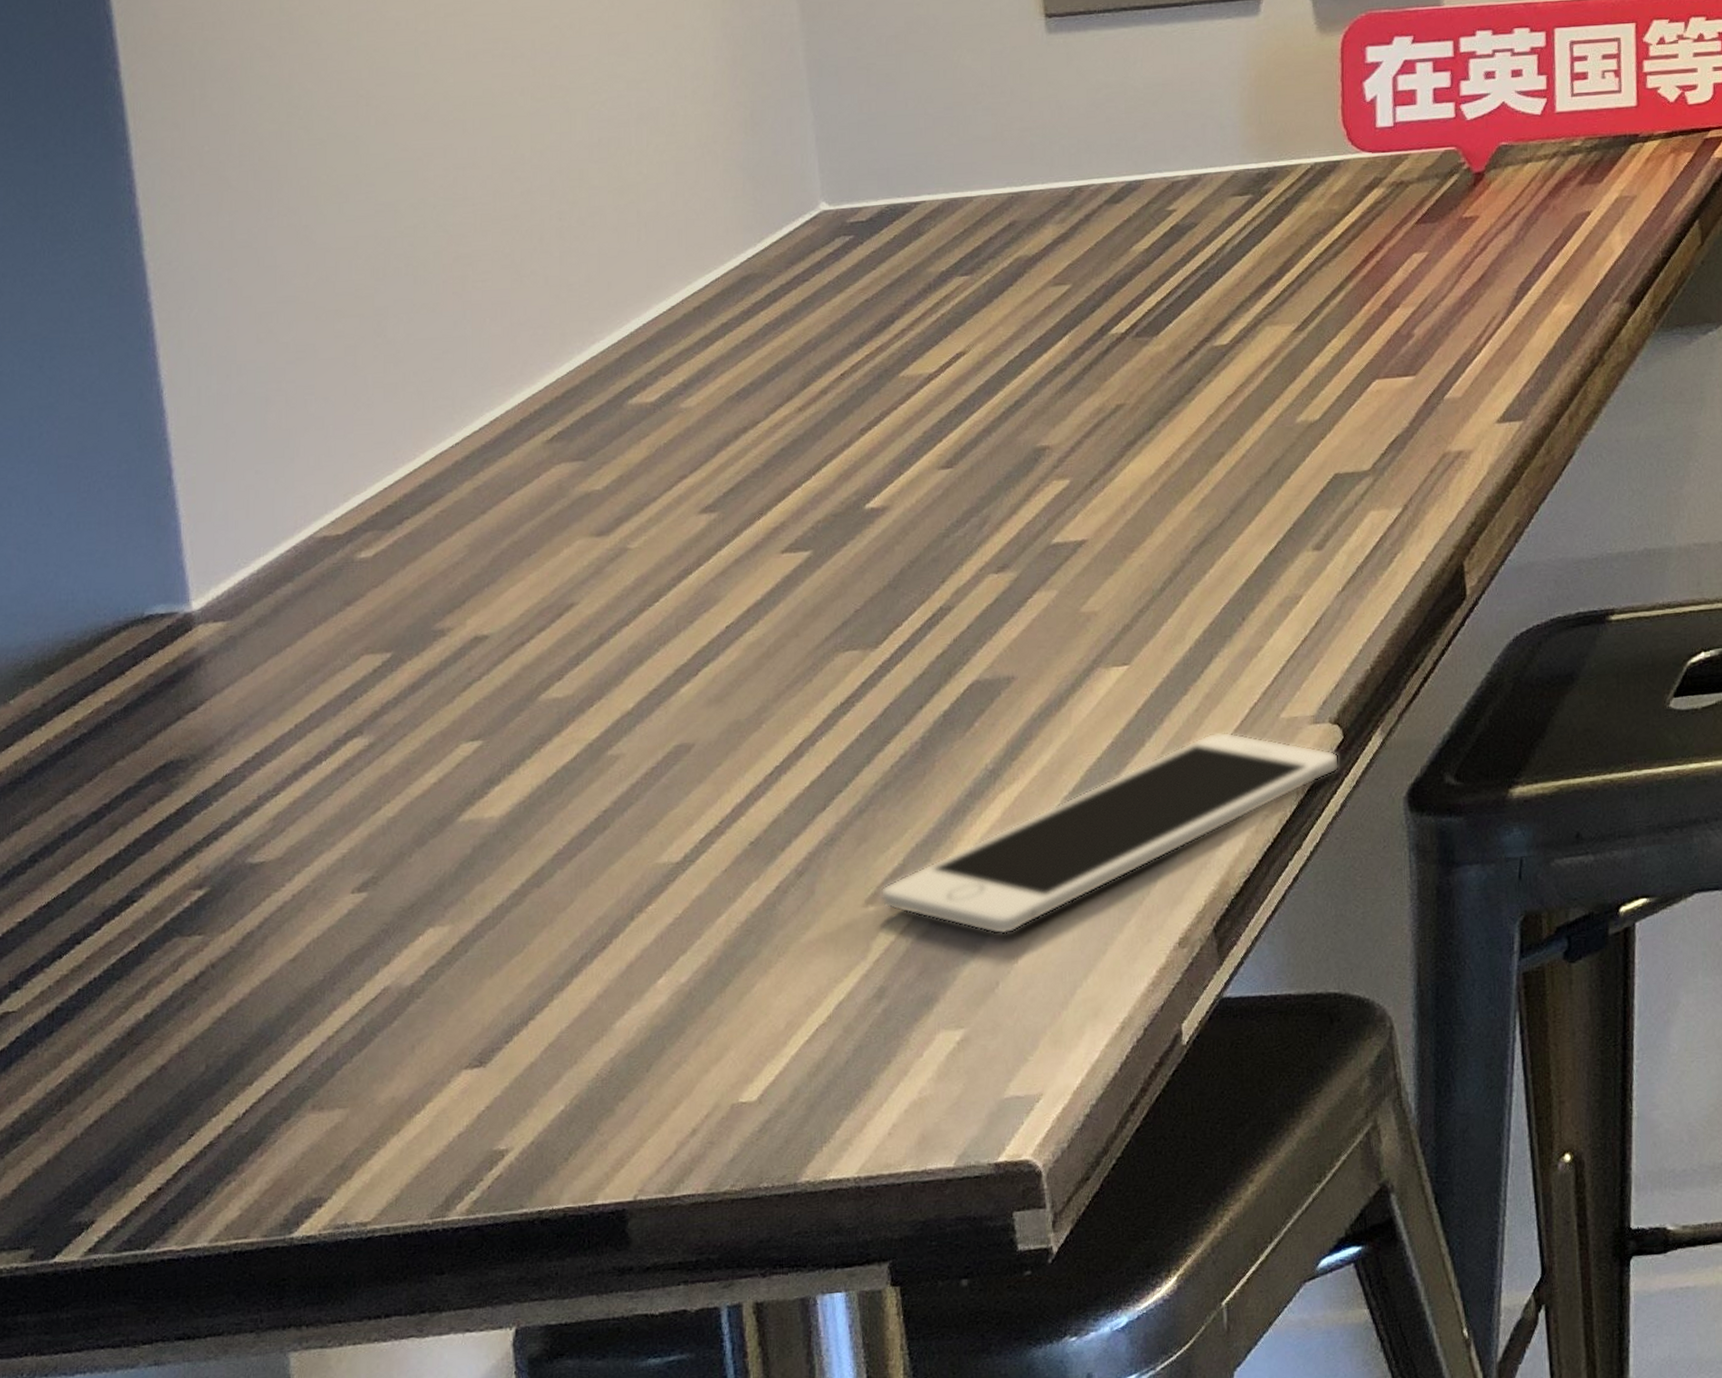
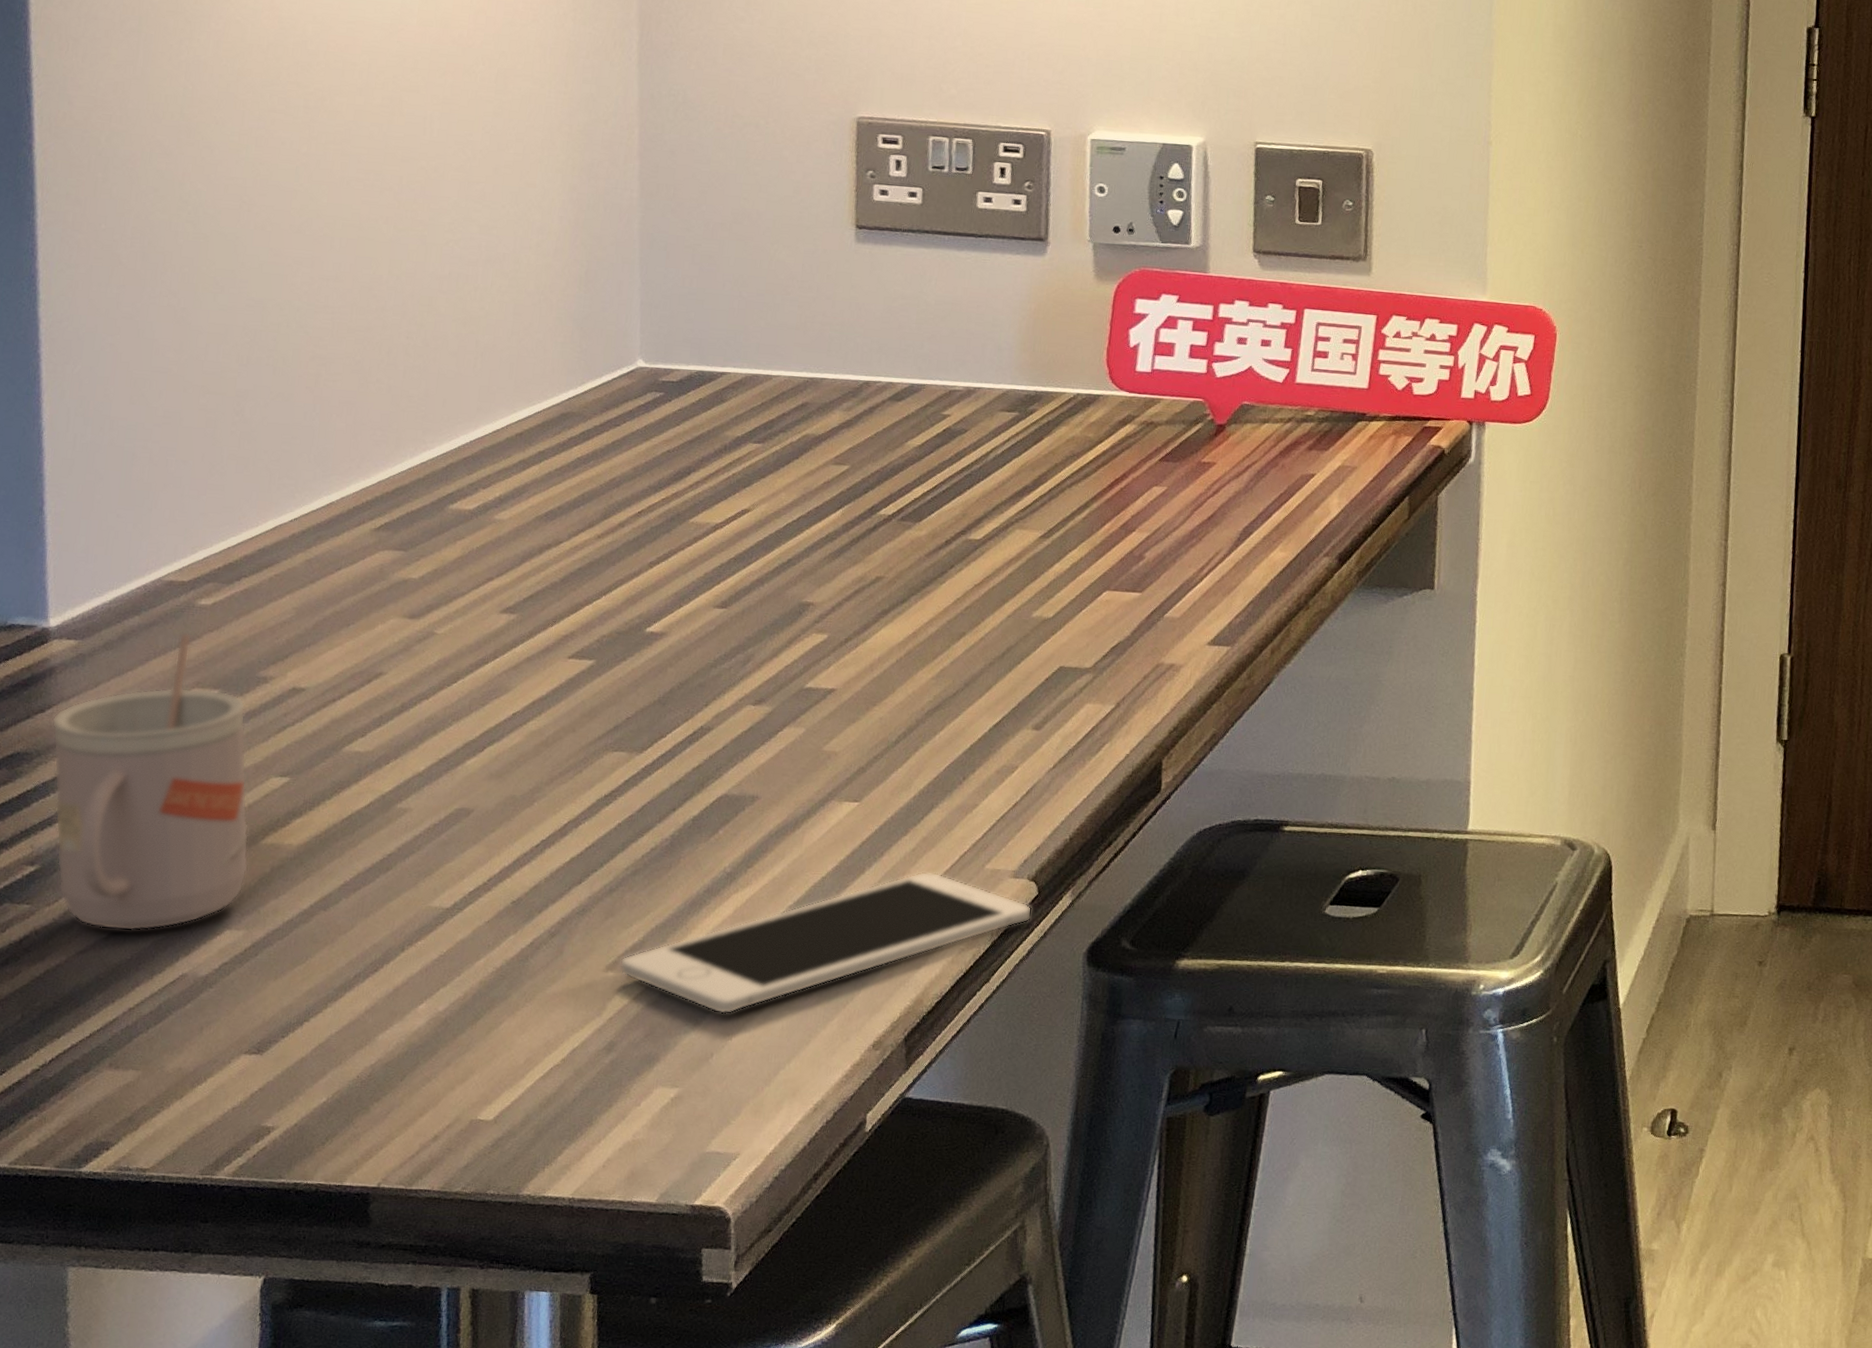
mug: none [206,593,447,950] -> present [52,632,250,931]

